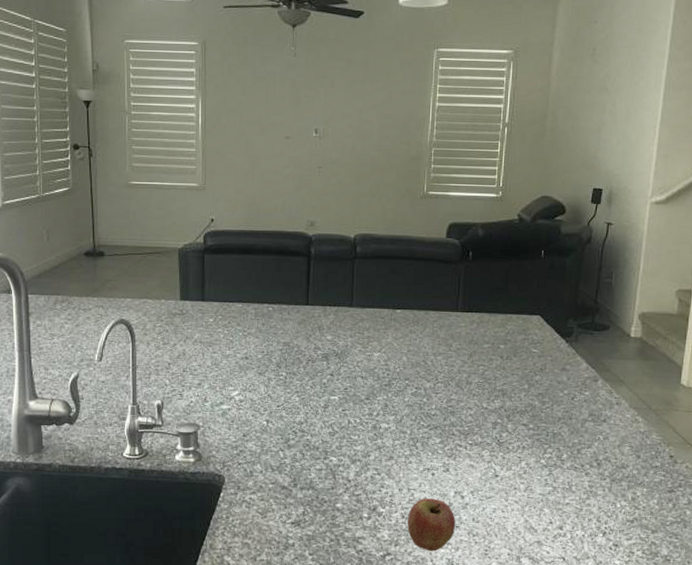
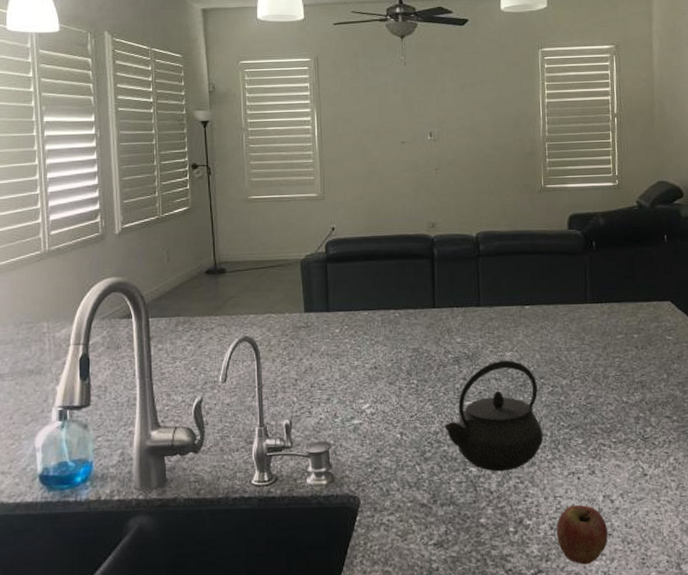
kettle: none [309,360,403,463] -> present [444,360,544,472]

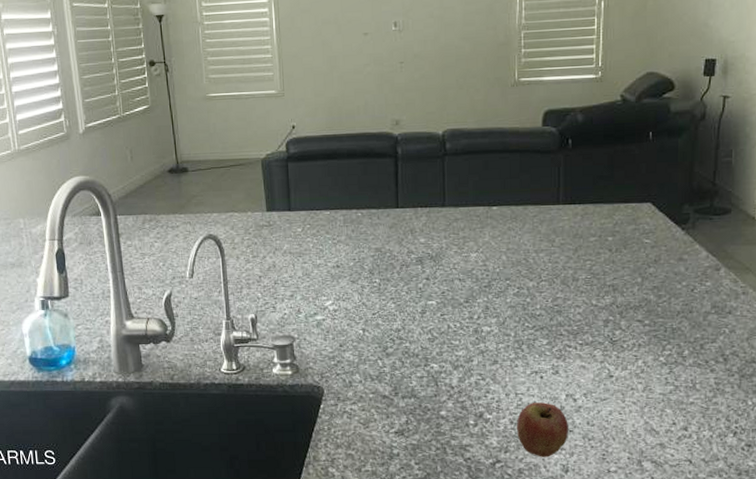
kettle: present [444,360,544,472] -> none [406,261,507,368]

